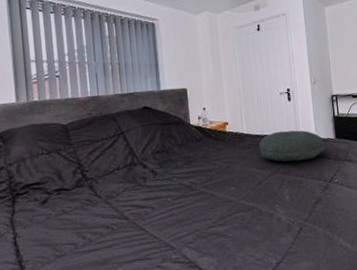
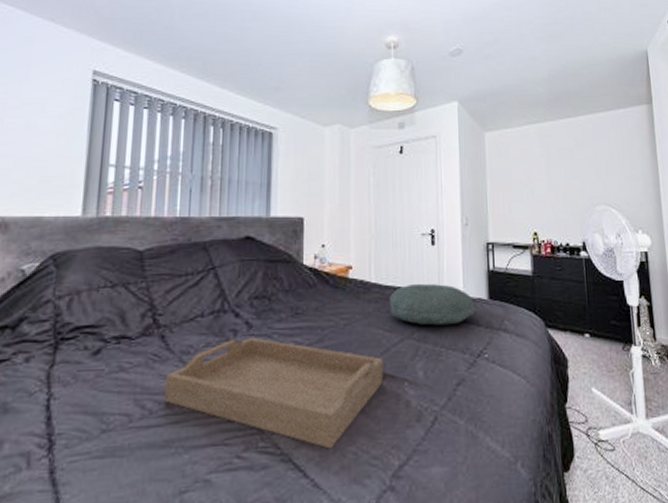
serving tray: none [98,181,260,256] -> present [164,337,384,449]

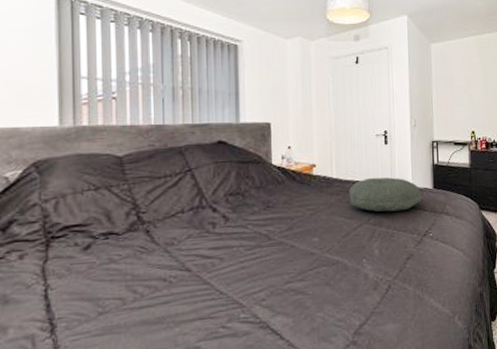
serving tray: present [164,337,384,449] -> none [153,228,345,316]

